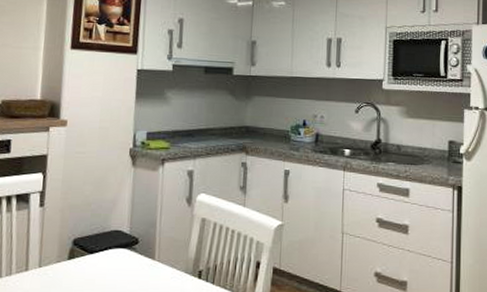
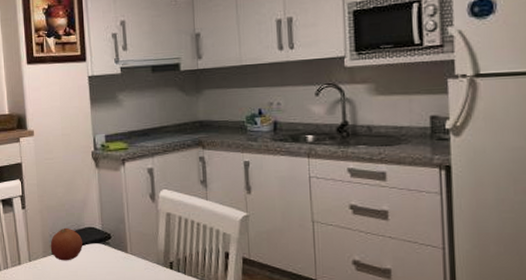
fruit: none [67,229,107,268] -> present [50,227,83,261]

